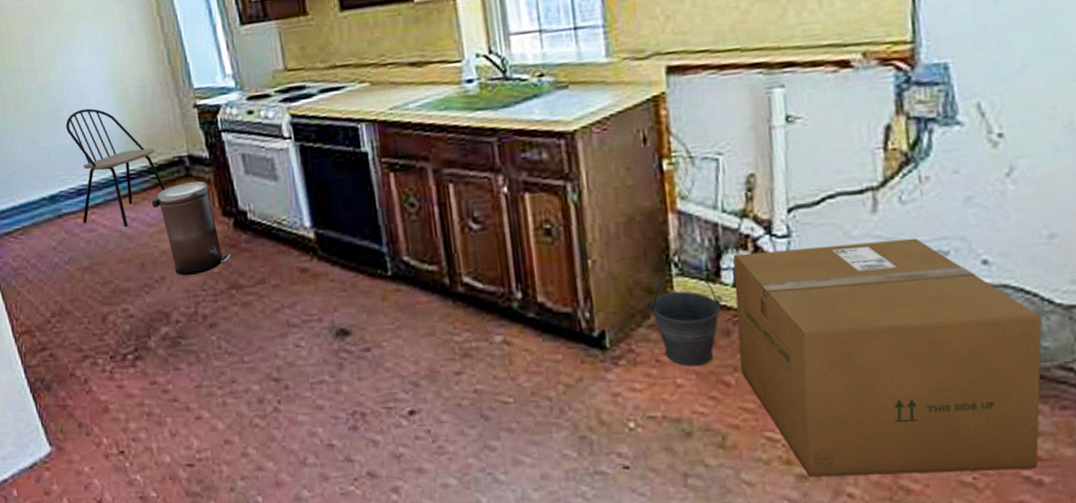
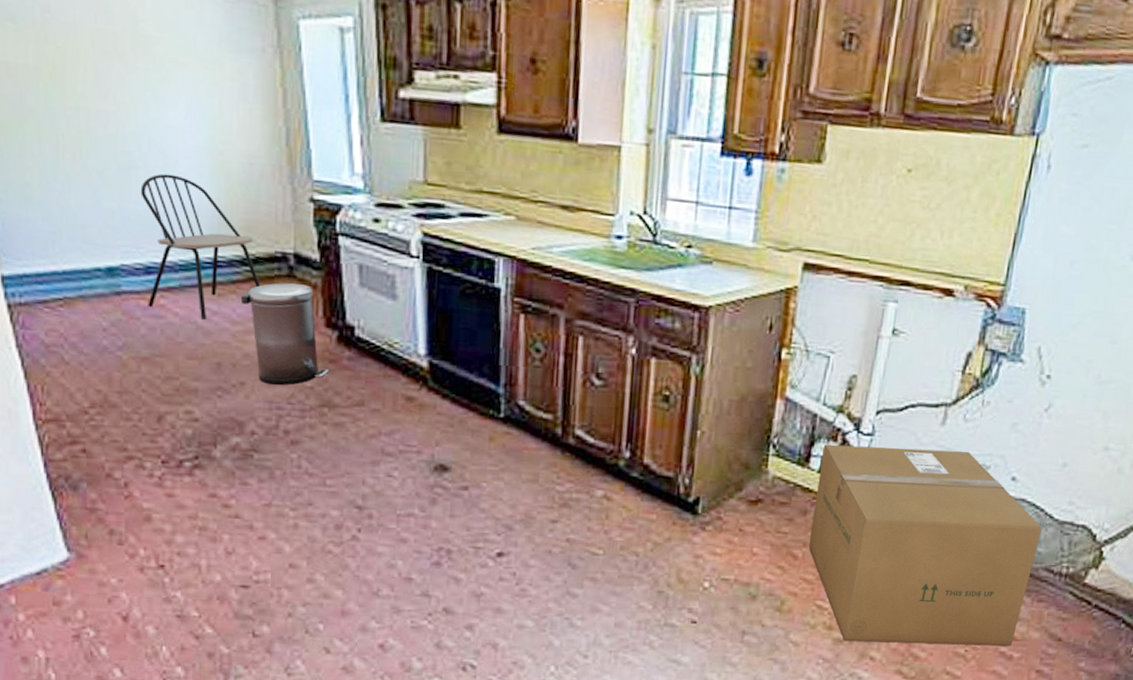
bucket: present [647,273,722,366] -> none [742,455,807,538]

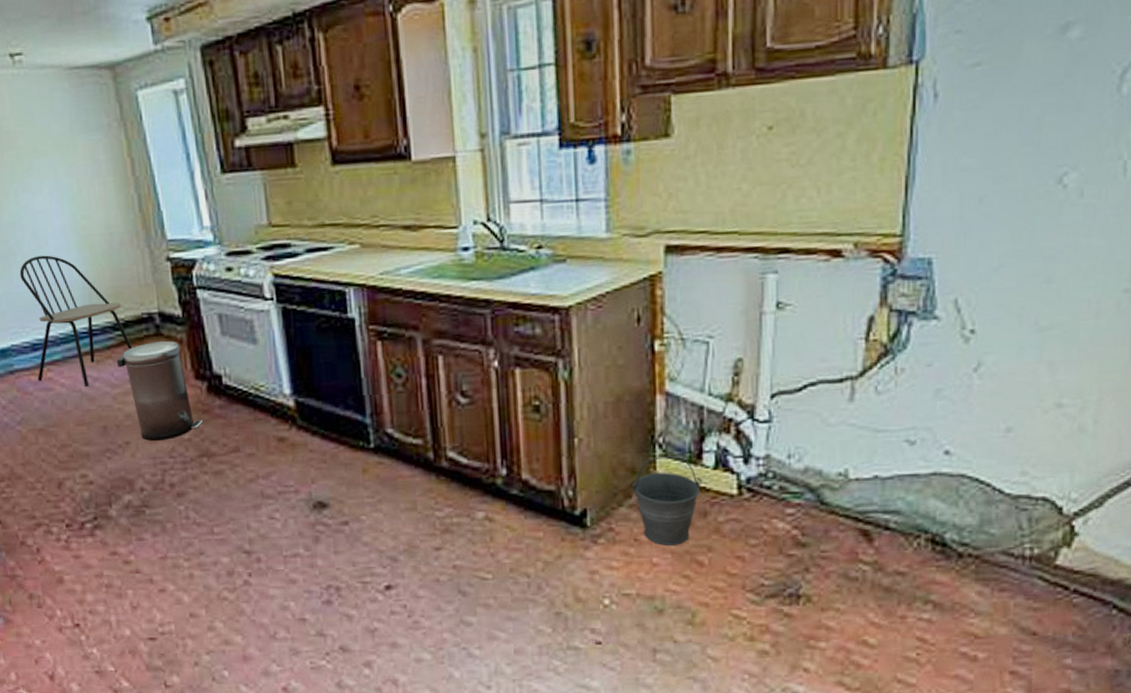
bucket: none [742,455,807,538] -> present [629,455,702,546]
box: present [808,444,1042,646] -> none [714,427,991,653]

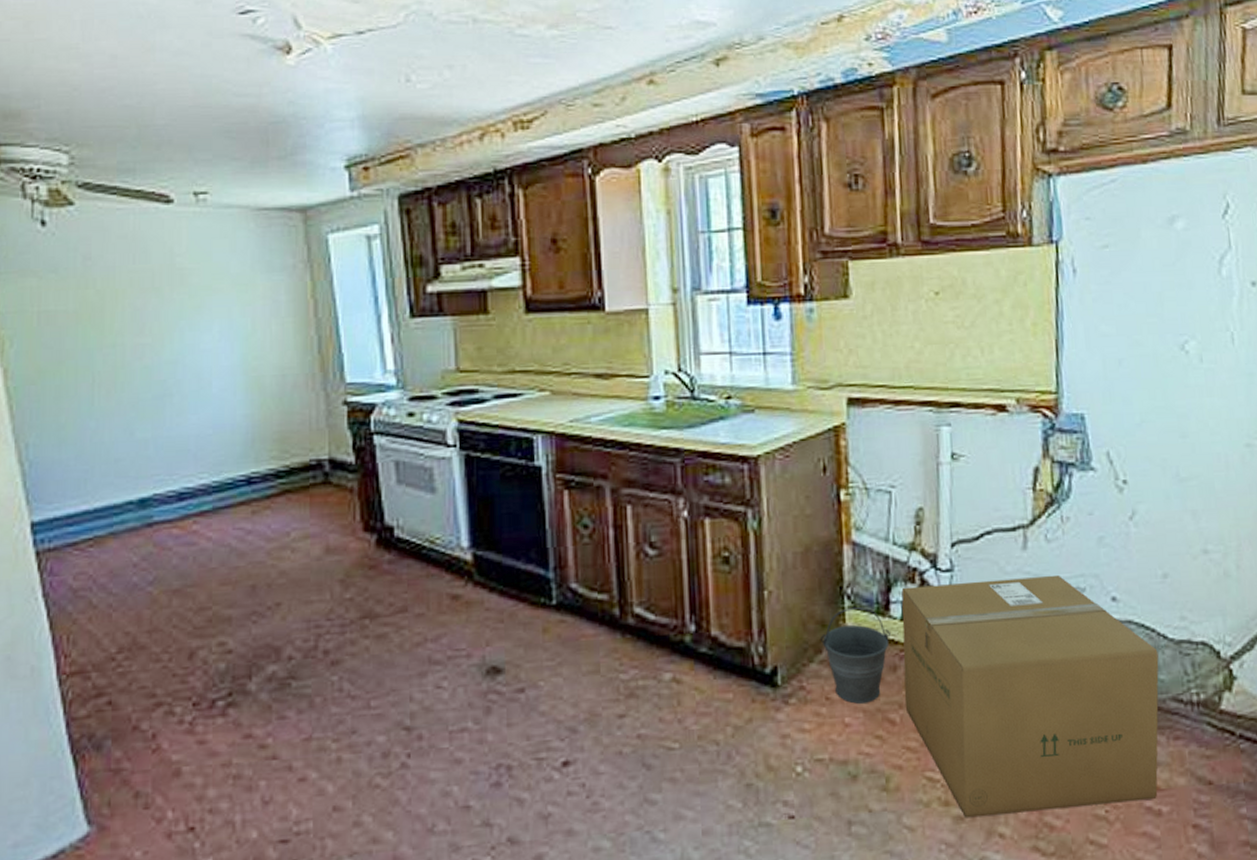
dining chair: present [19,255,133,388] -> none [174,396,296,542]
pedal bin: present [116,341,204,441] -> none [275,490,370,601]
box: none [714,427,991,653] -> present [901,574,1159,819]

